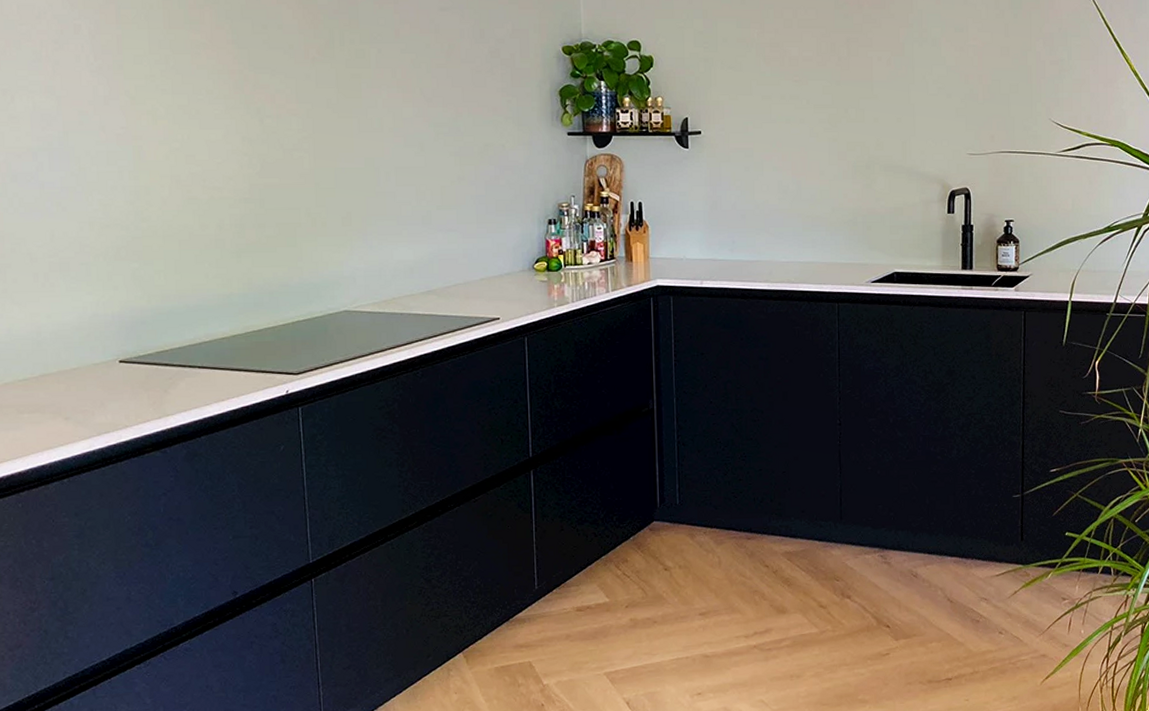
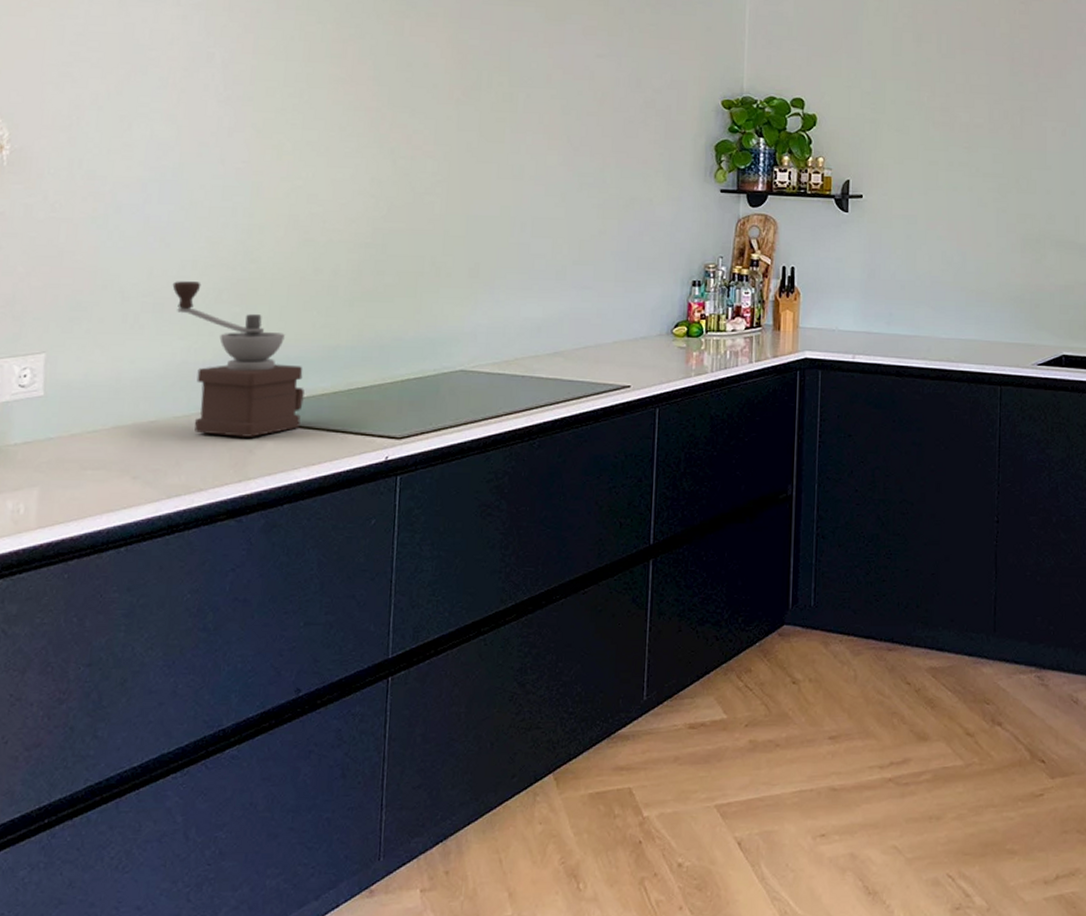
coffee grinder: none [74,241,207,379] -> present [172,281,304,437]

